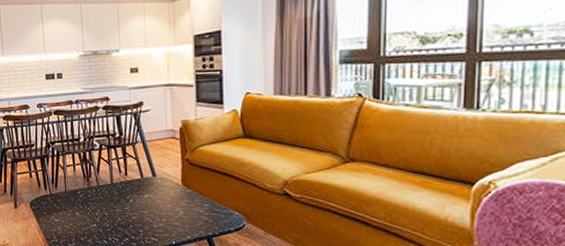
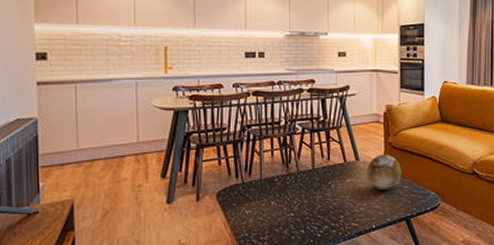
decorative orb: none [164,171,201,208] -> present [367,155,402,191]

